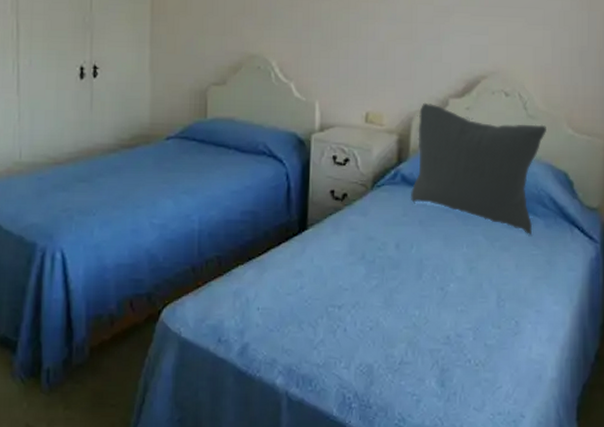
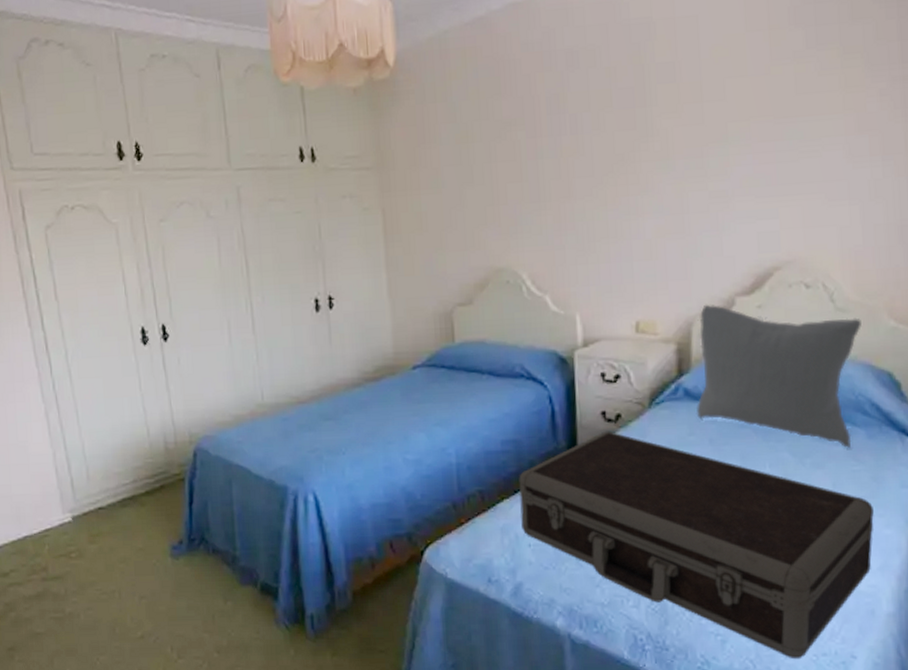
suitcase: none [252,208,546,418] -> present [519,430,874,660]

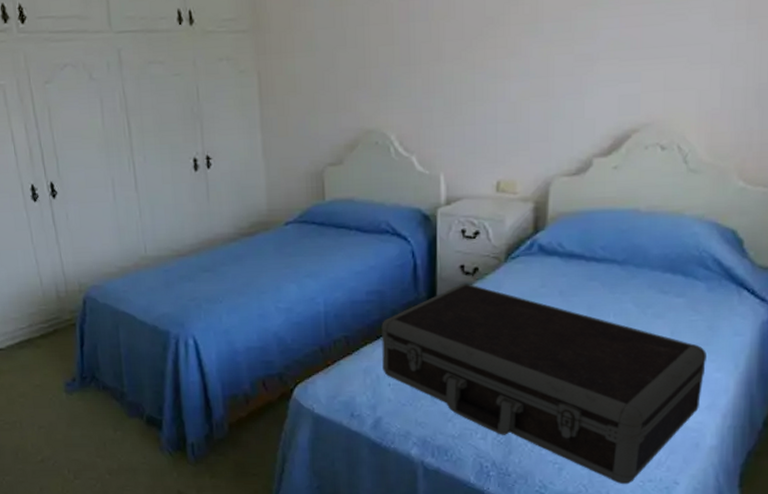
cushion: present [696,304,861,448] -> none [548,165,711,300]

